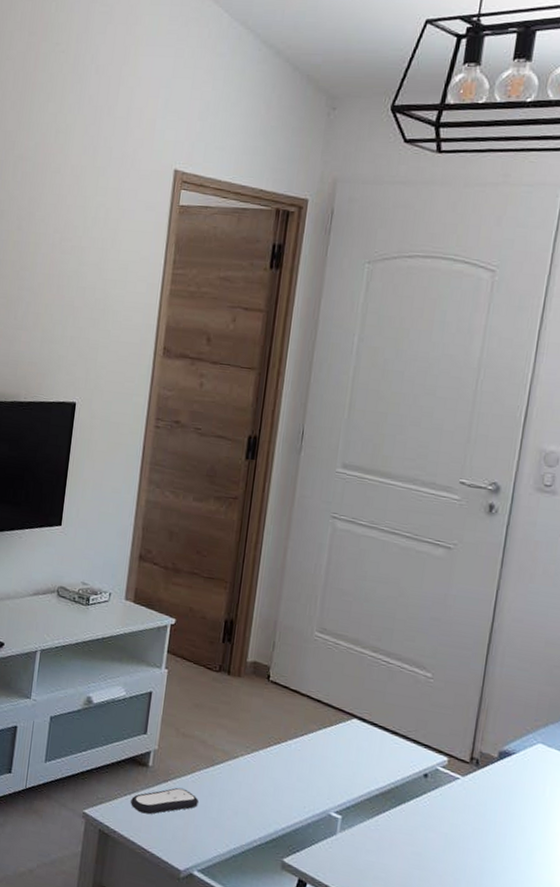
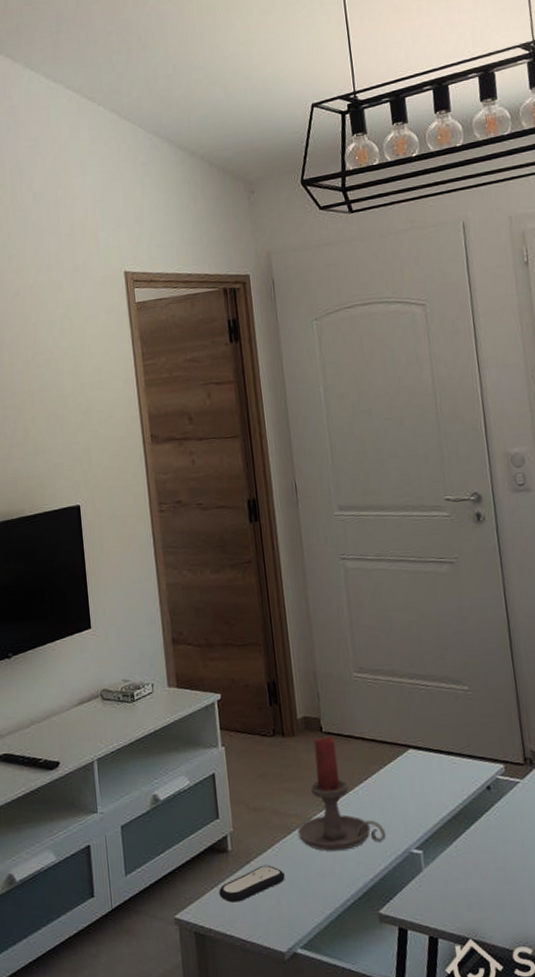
candle holder: none [221,684,309,798] -> present [298,736,386,851]

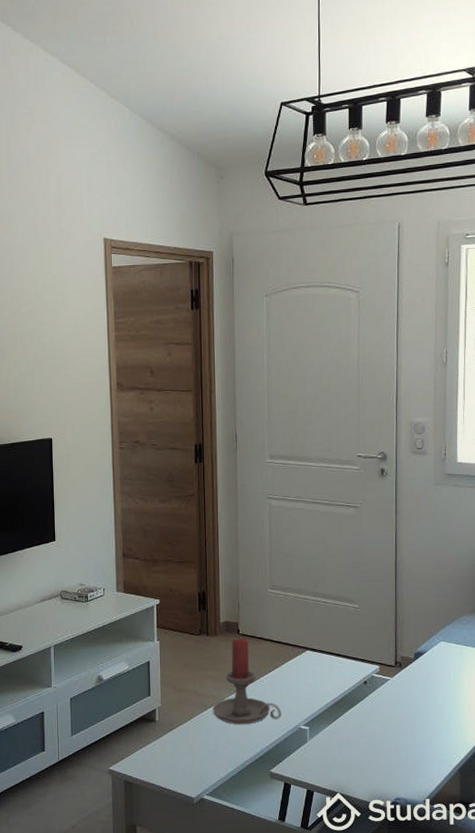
remote control: present [218,865,285,903] -> none [145,732,199,760]

